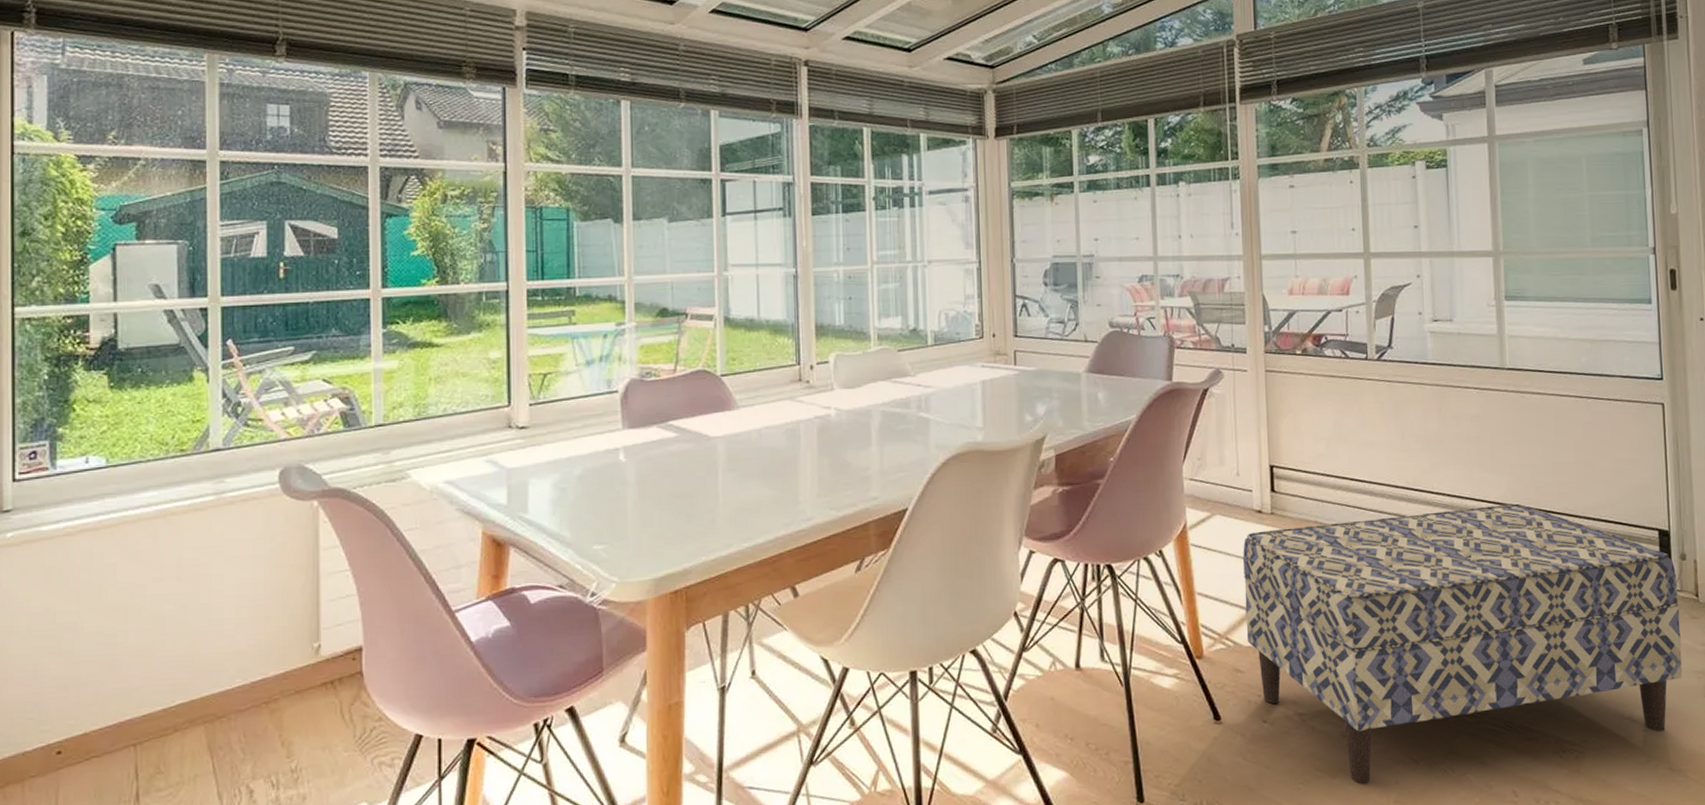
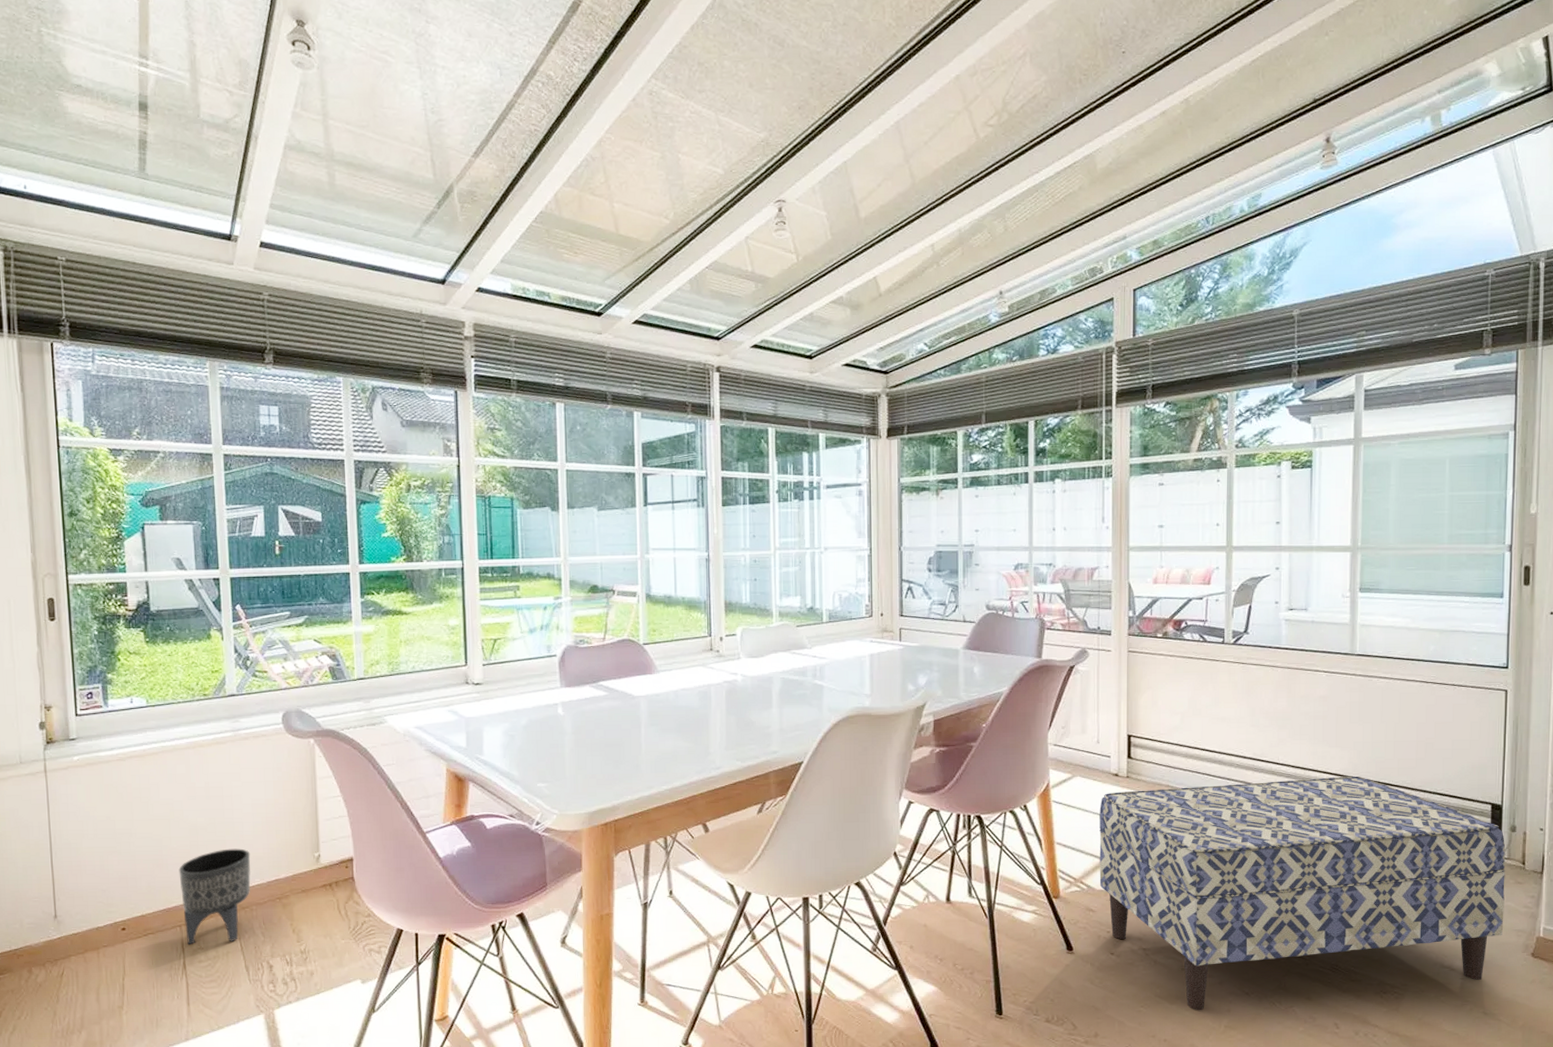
planter: none [136,641,231,769] -> present [178,848,251,944]

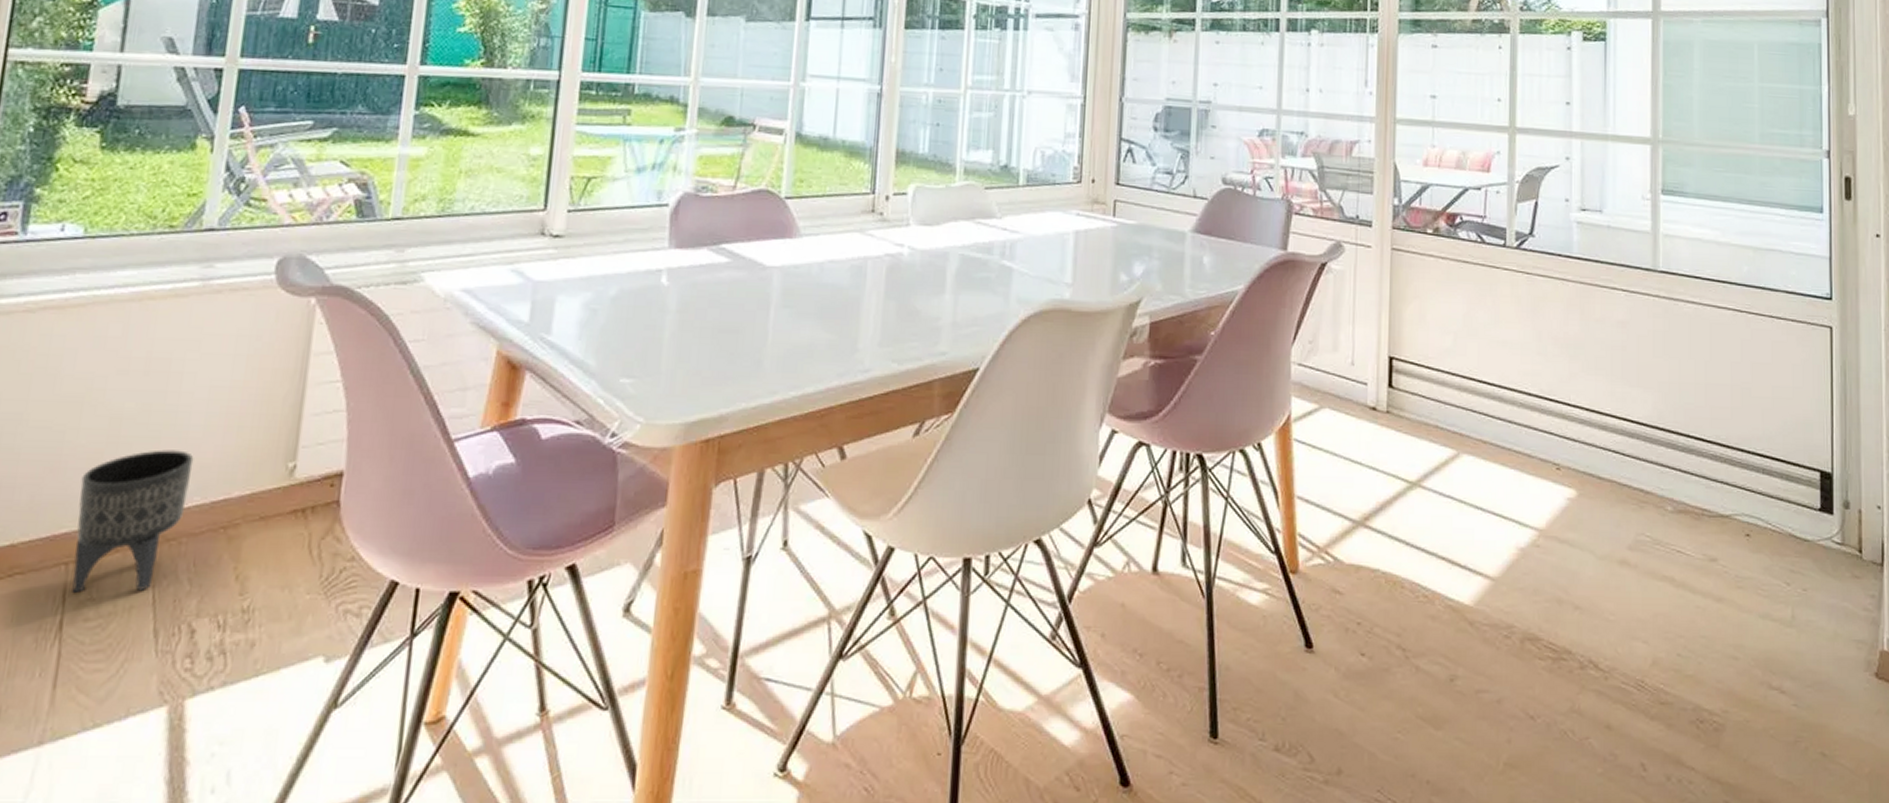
bench: present [1099,776,1506,1011] -> none [1349,425,1841,740]

